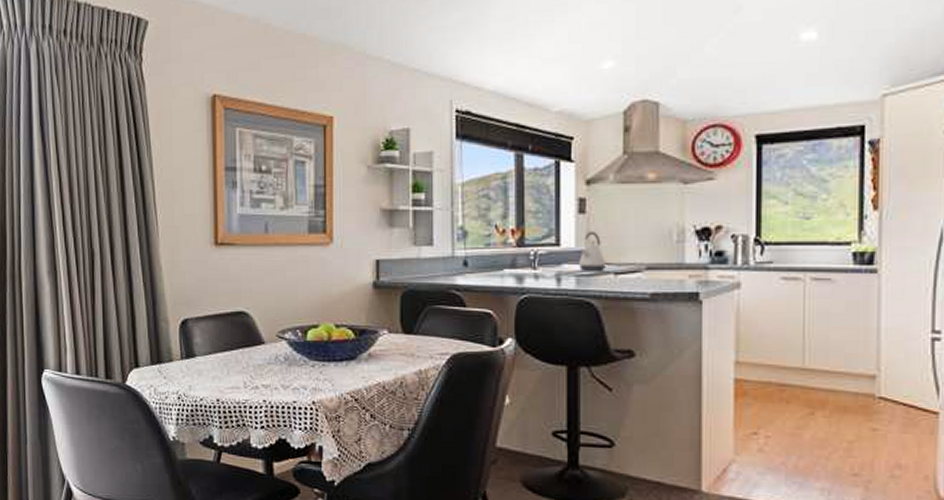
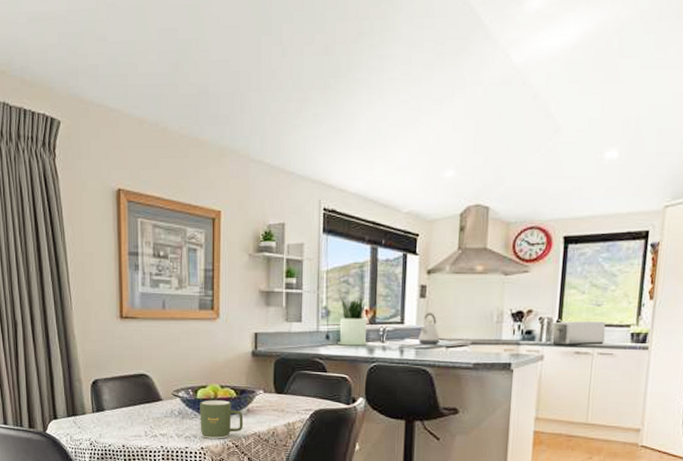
mug: none [310,342,364,391] -> present [200,400,244,439]
planter: none [477,215,516,274] -> present [336,298,368,346]
toaster: none [750,238,819,270] -> present [552,321,606,346]

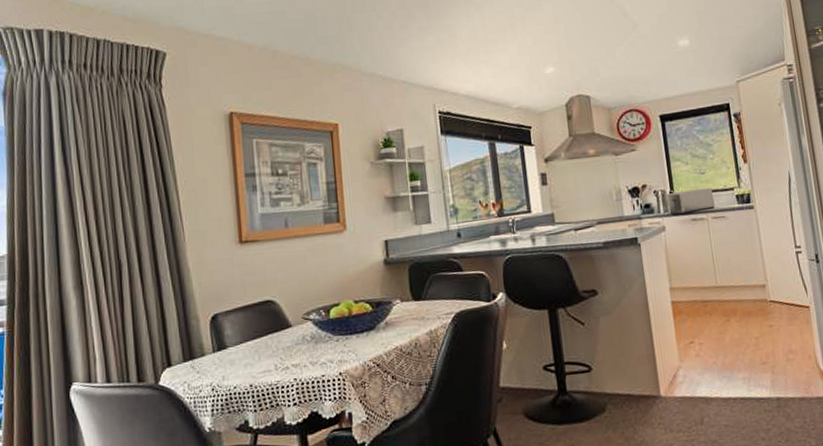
mug: present [200,400,244,439] -> none [333,316,383,362]
planter: present [336,298,368,346] -> none [467,192,500,242]
kettle: present [417,313,440,346] -> none [546,198,568,232]

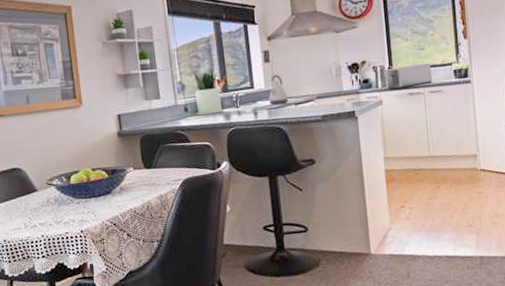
planter: none [467,192,500,242] -> present [194,69,224,116]
kettle: none [546,198,568,232] -> present [268,75,288,106]

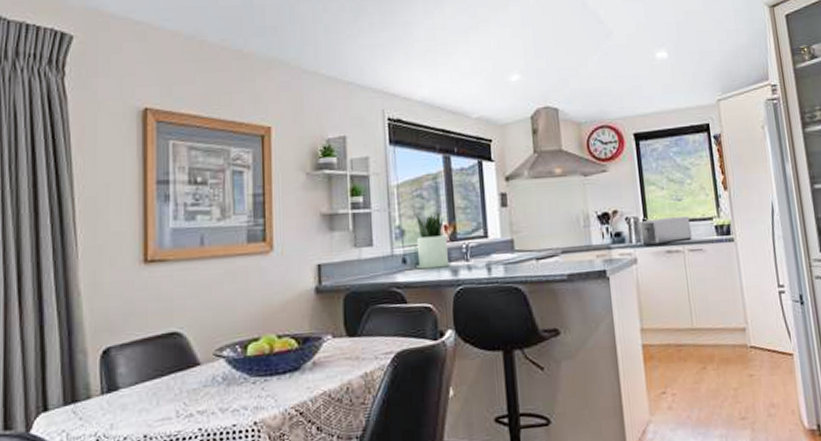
kettle: present [268,75,288,106] -> none [504,222,529,260]

